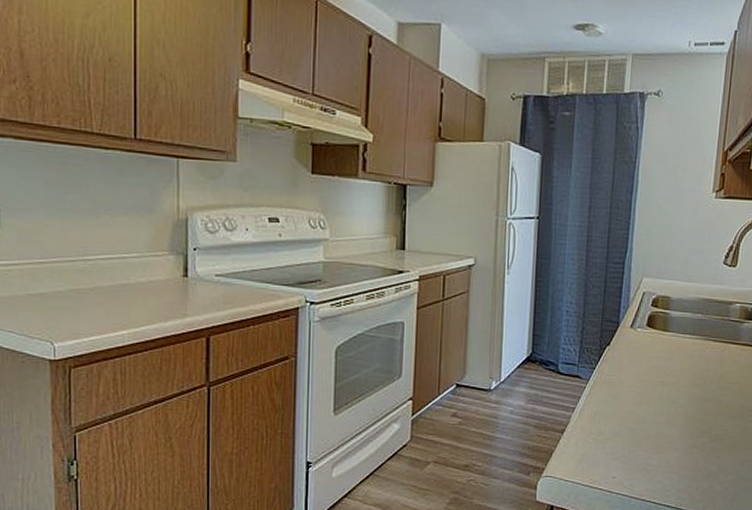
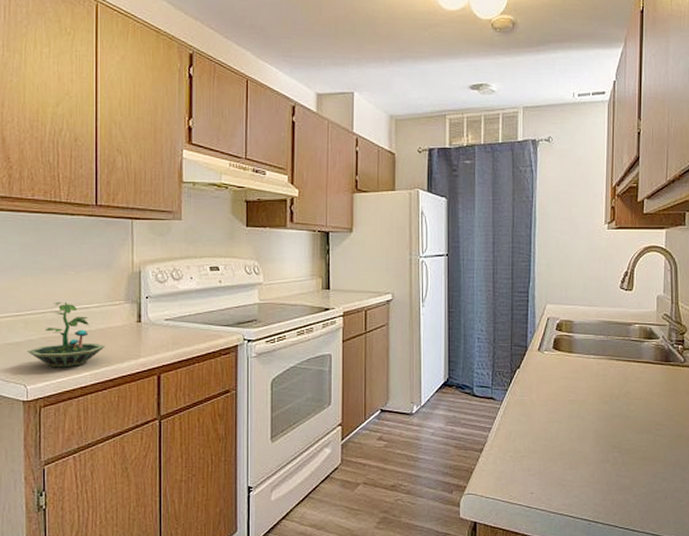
terrarium: none [53,249,146,325] -> present [26,301,105,368]

